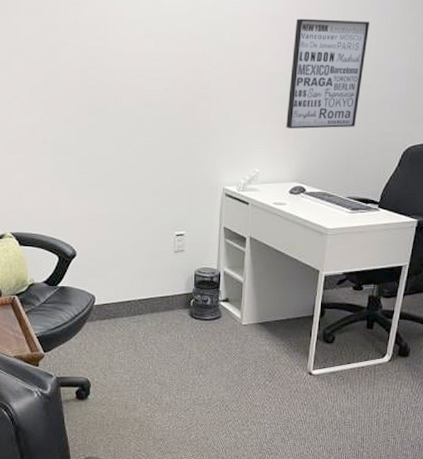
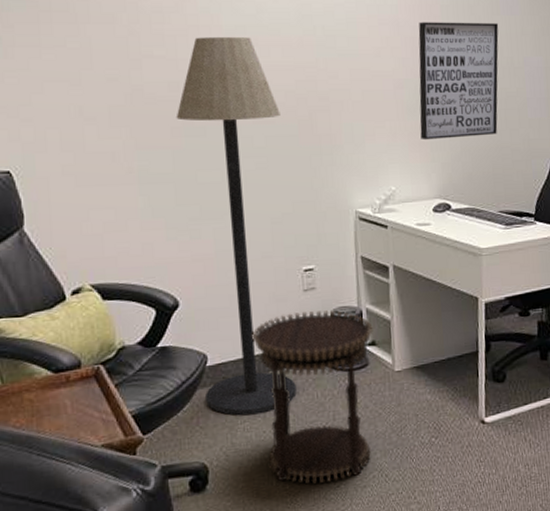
floor lamp: none [83,28,168,347] -> present [176,37,297,416]
side table: none [131,269,228,405] -> present [252,310,373,484]

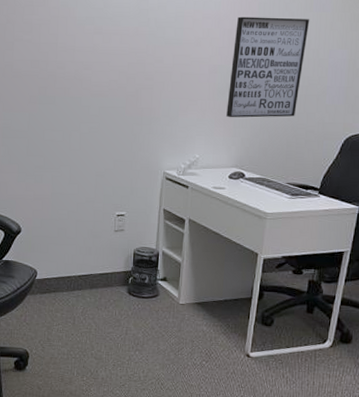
floor lamp: present [176,37,297,416] -> none [33,26,113,321]
side table: present [252,310,373,484] -> none [71,247,166,381]

